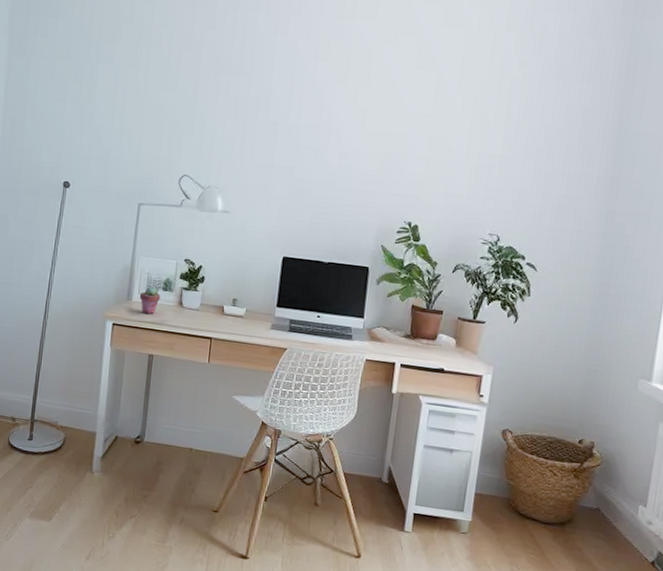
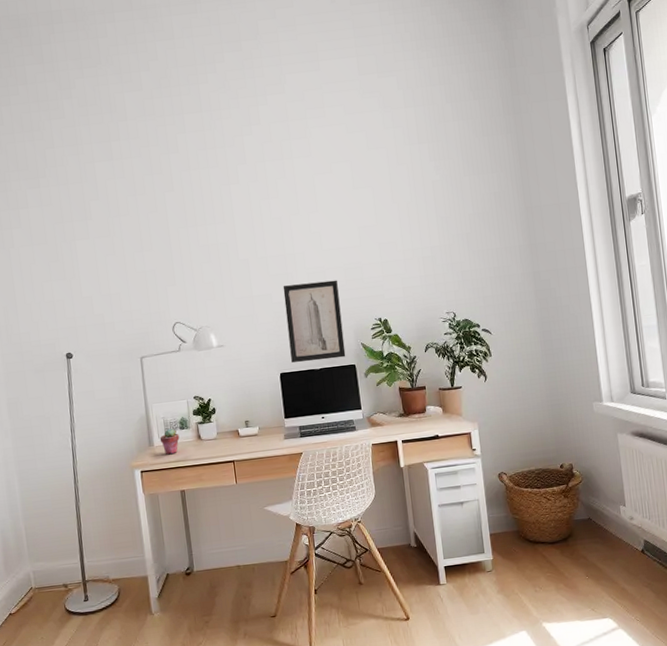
wall art: none [299,161,371,256] -> present [283,280,346,363]

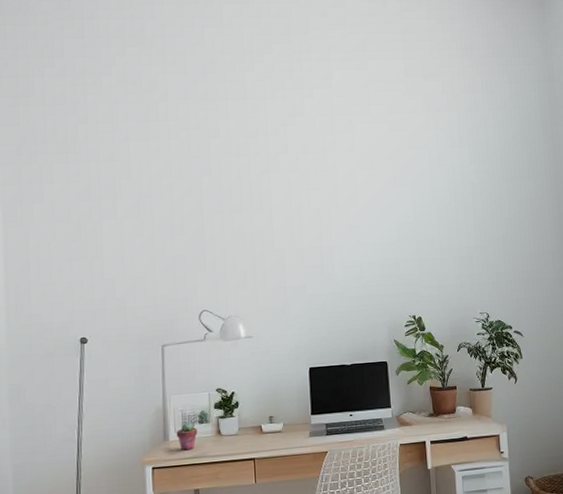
wall art: present [283,280,346,363] -> none [317,275,378,357]

